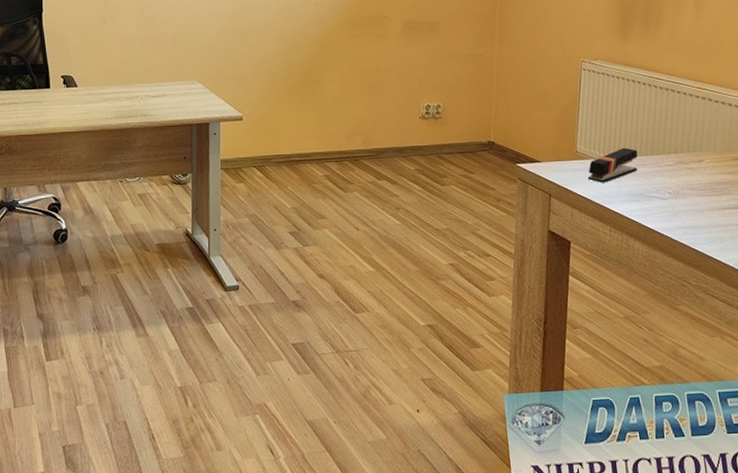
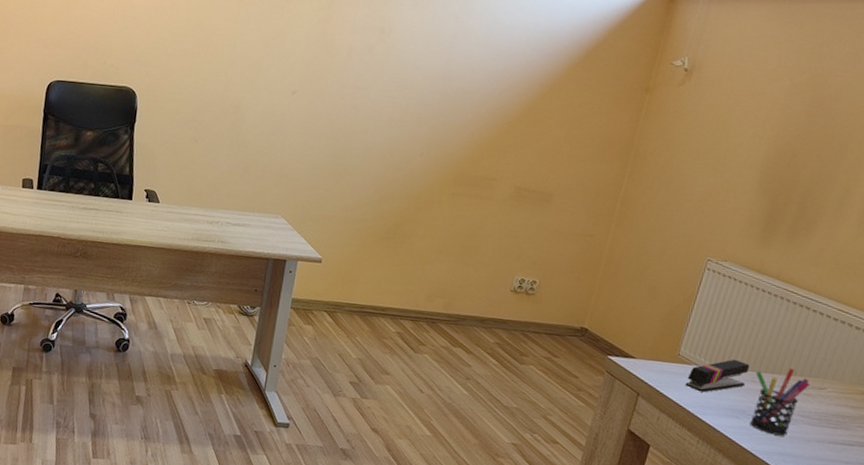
pen holder: none [643,147,690,211] -> present [750,368,810,436]

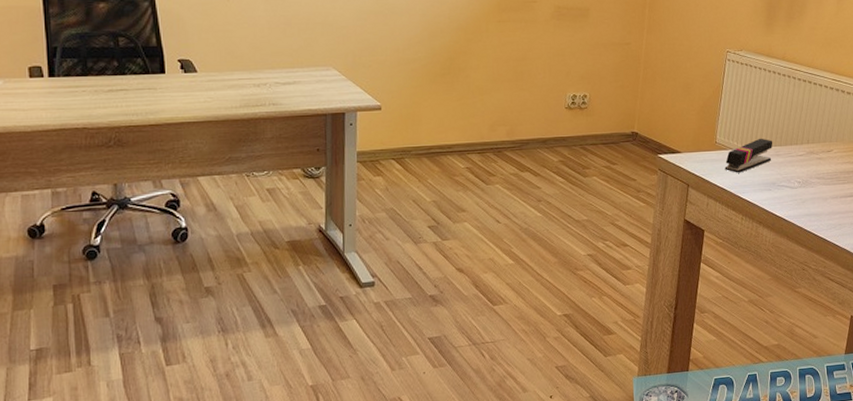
pen holder: present [750,368,810,436] -> none [778,138,820,200]

